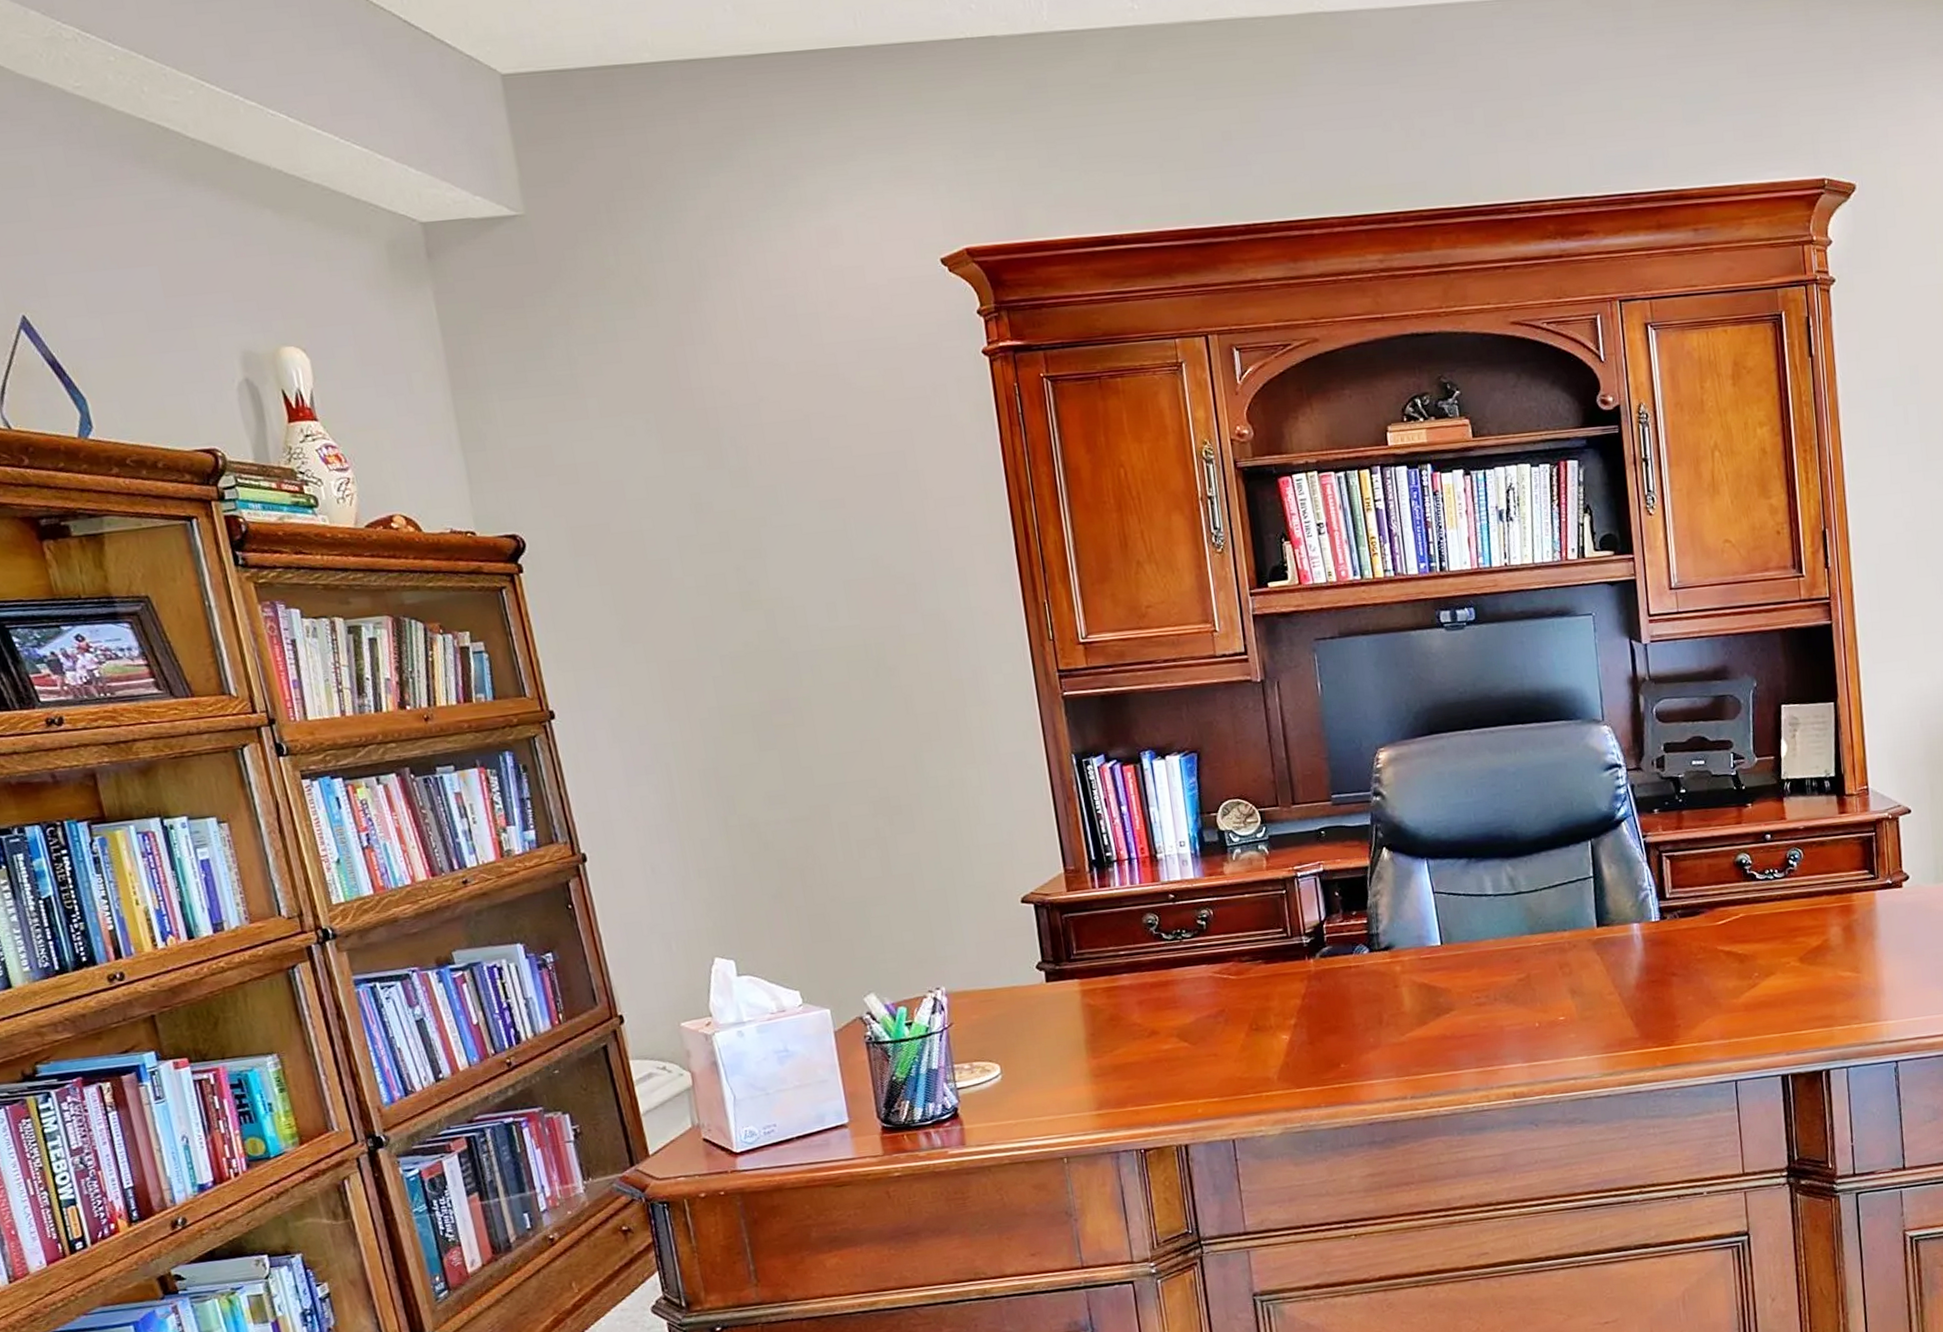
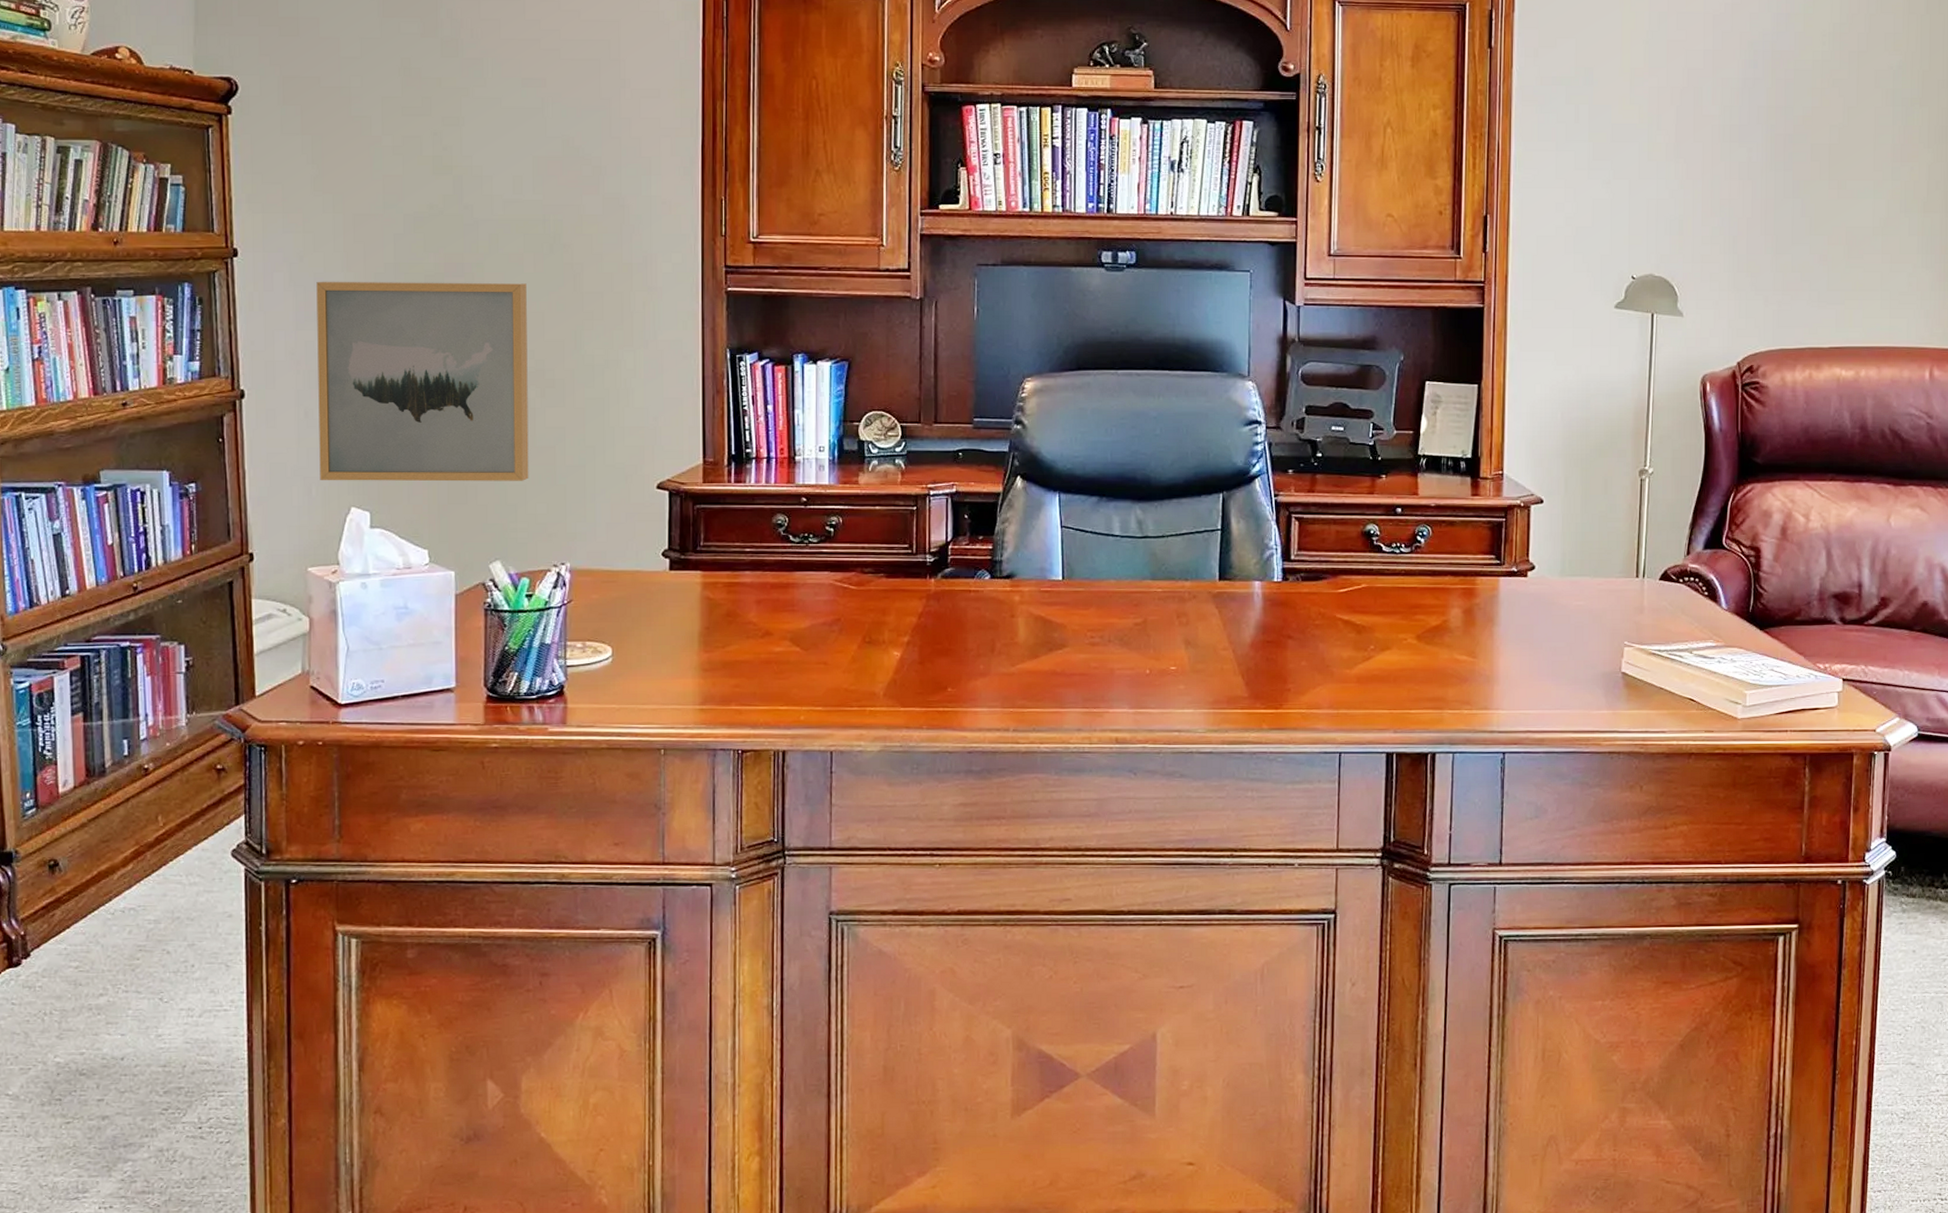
wall art: none [641,712,890,935] -> present [316,281,529,482]

